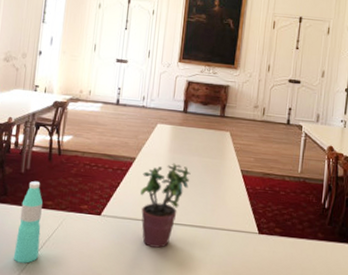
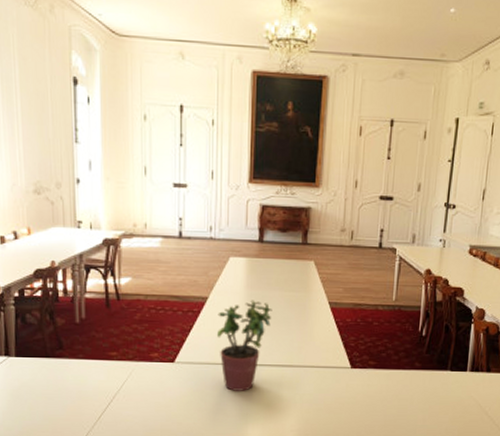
water bottle: present [13,180,43,264] -> none [80,330,110,419]

